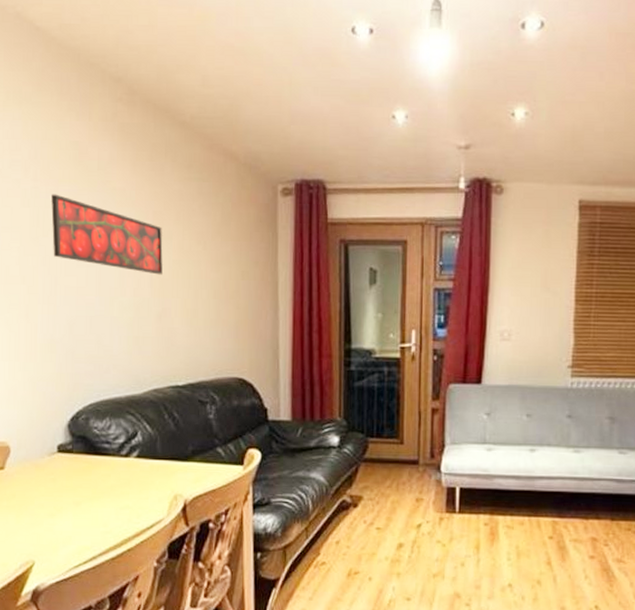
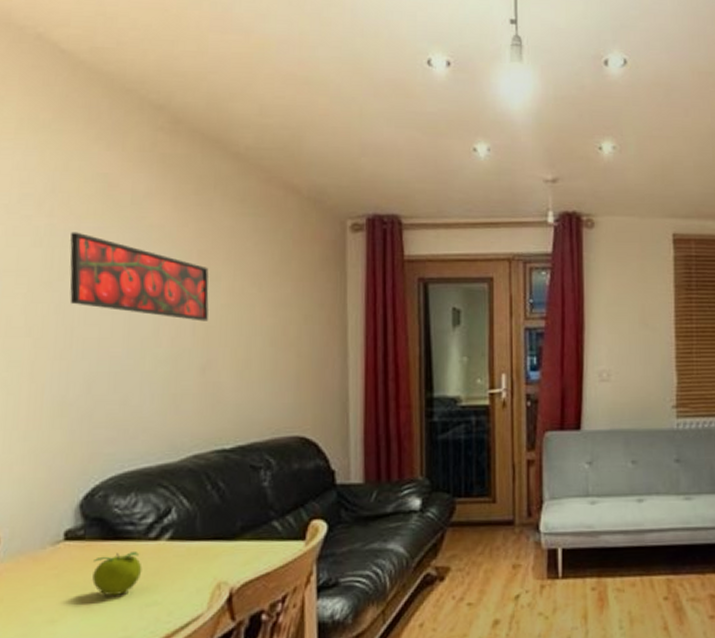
fruit: none [80,465,117,499] -> present [92,552,142,597]

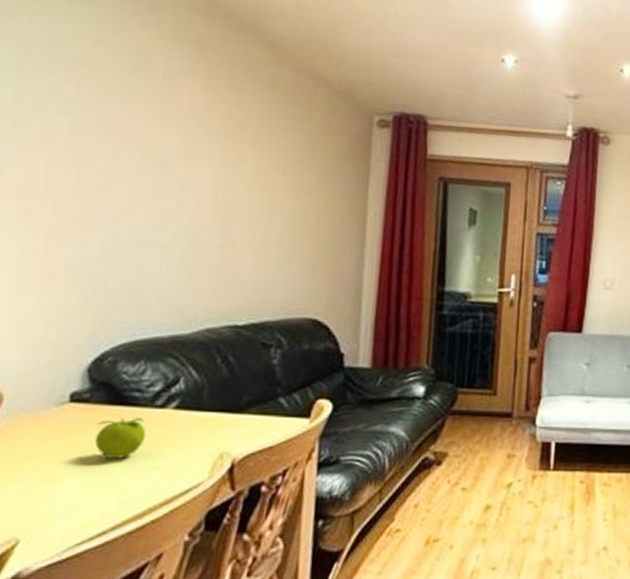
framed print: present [69,232,209,322] -> none [92,102,235,201]

